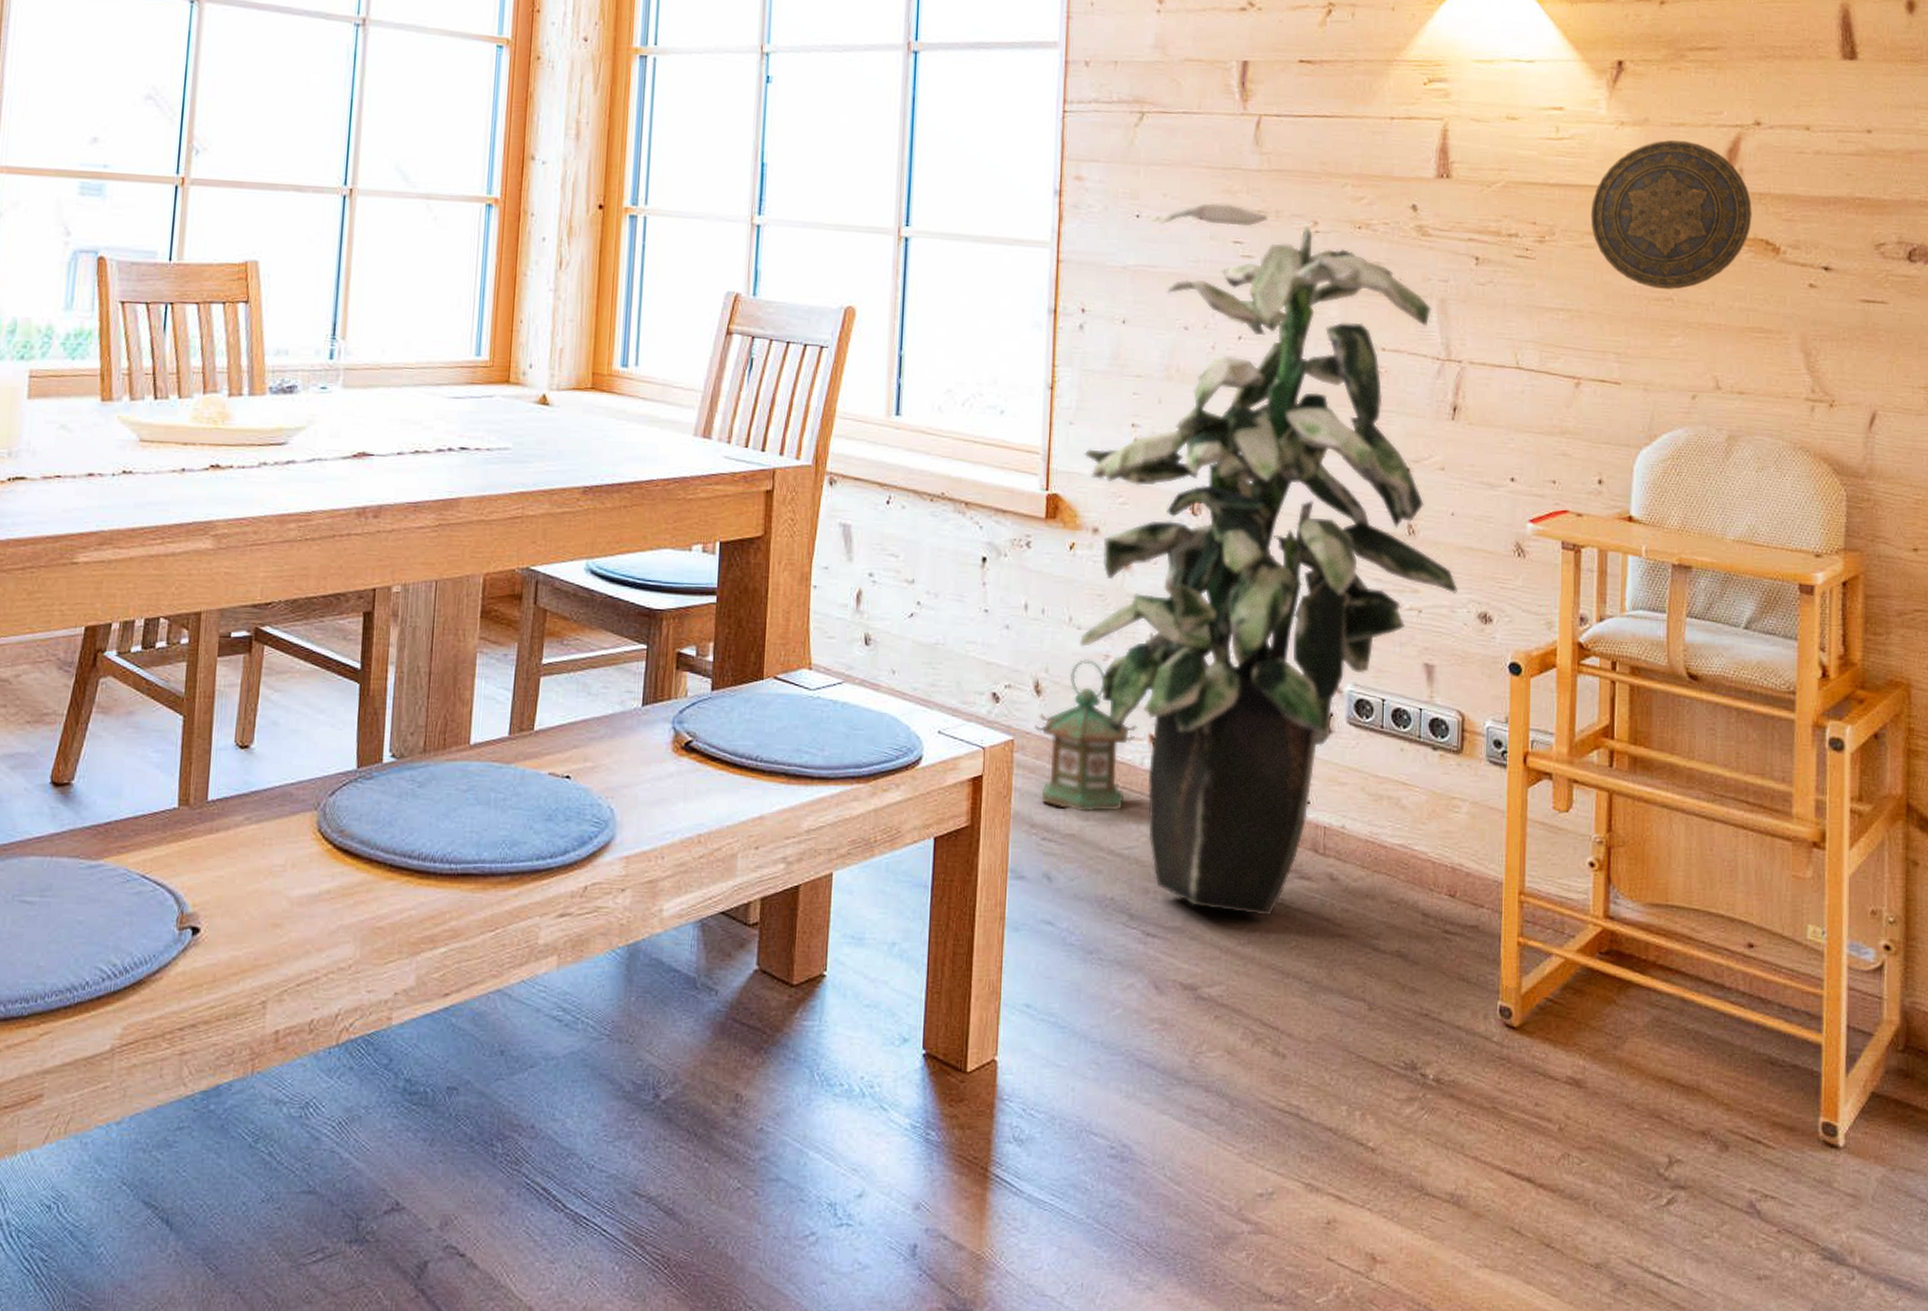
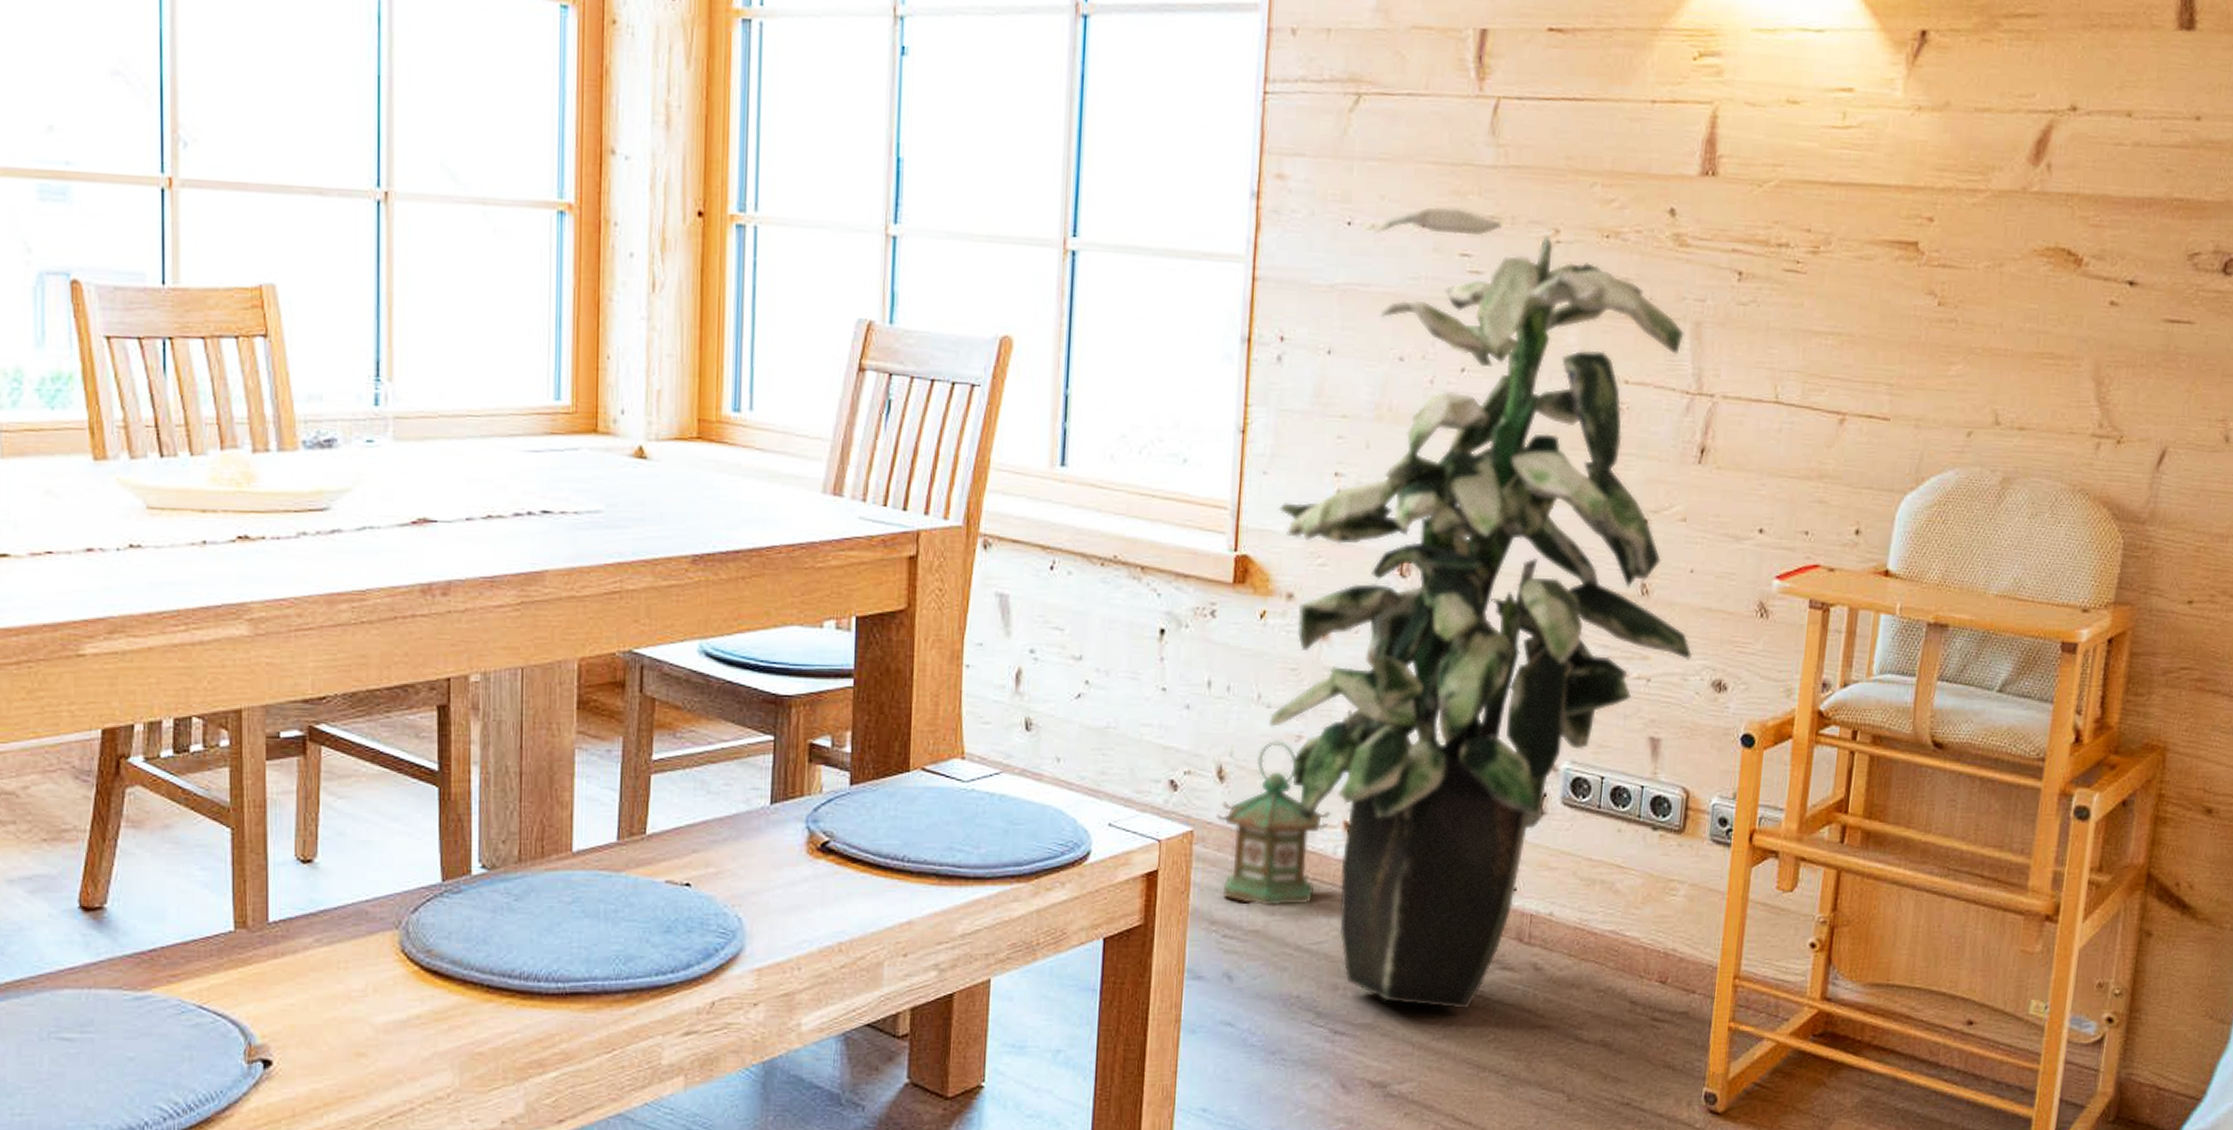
decorative plate: present [1590,139,1752,290] -> none [1873,128,2057,309]

